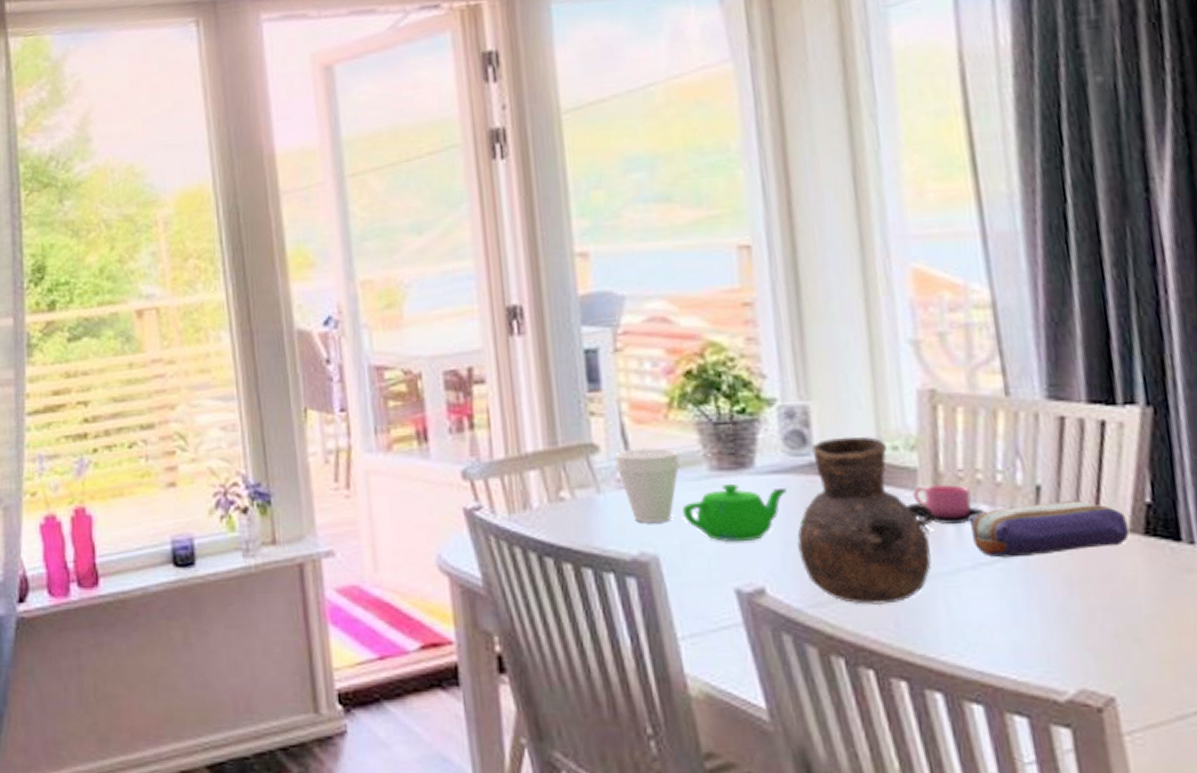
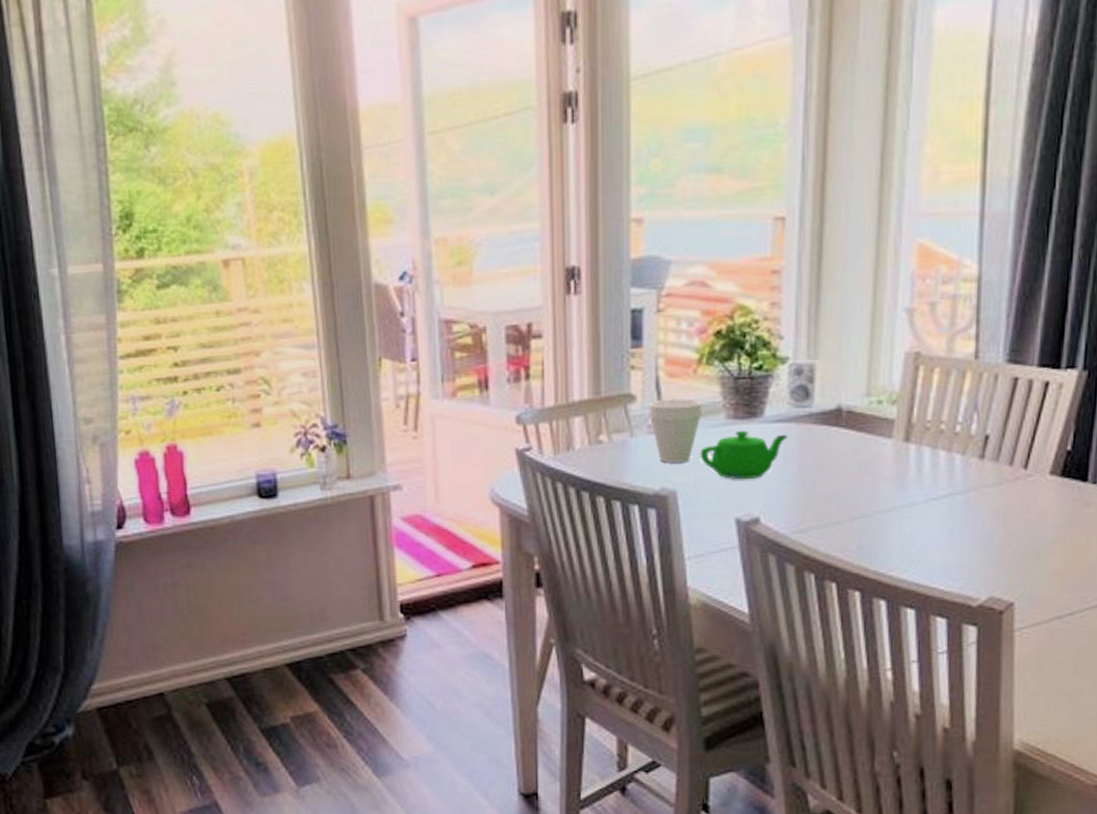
vase: present [796,436,934,605] -> none [789,391,902,531]
cup: present [912,483,988,525] -> none [885,432,944,467]
pencil case: present [970,500,1130,558] -> none [929,448,1051,494]

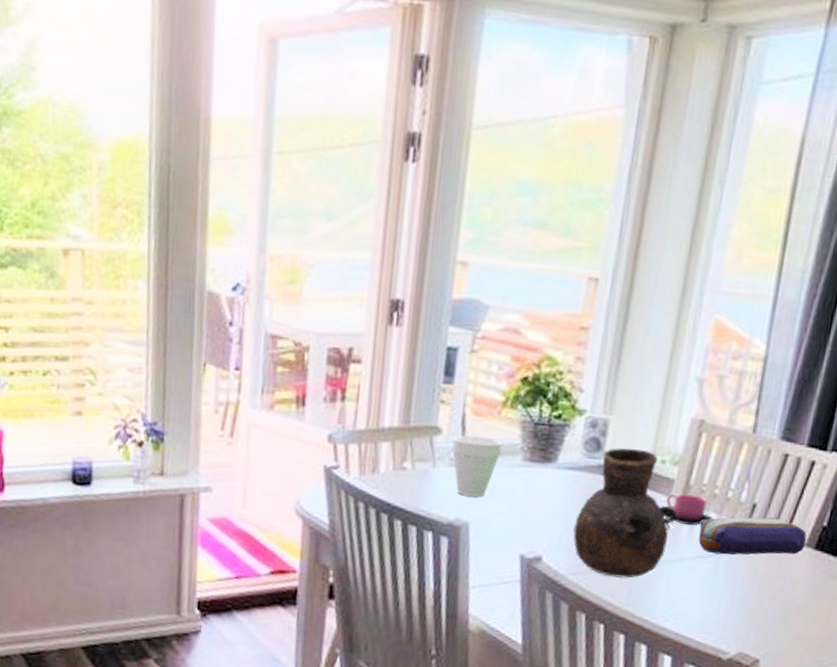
teapot: present [700,431,787,480] -> none [494,473,576,520]
vase: none [789,391,902,531] -> present [573,447,677,578]
cup: none [885,432,944,467] -> present [662,493,715,526]
pencil case: none [929,448,1051,494] -> present [698,517,807,555]

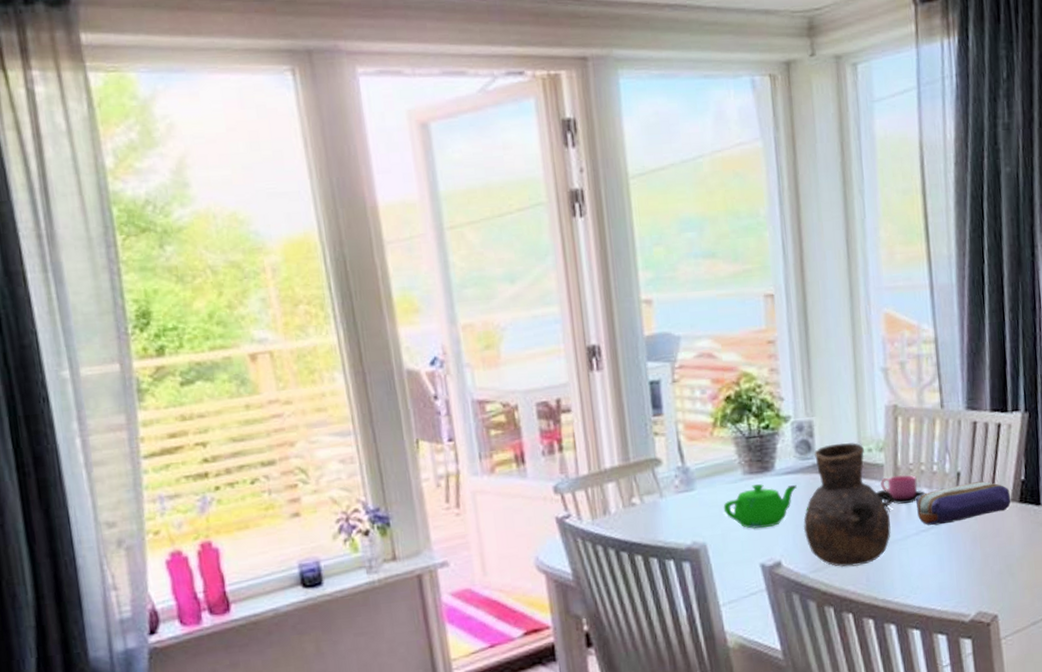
cup: present [451,435,503,497] -> none [673,459,722,519]
teapot: none [494,473,576,520] -> present [723,484,797,529]

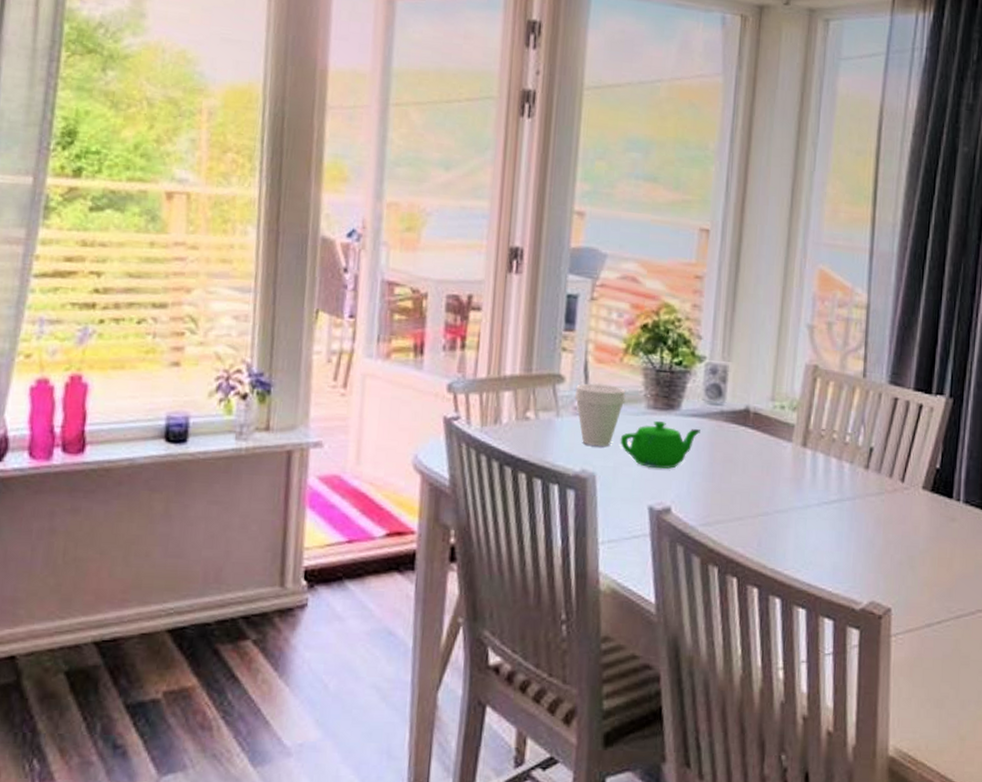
cup: none [673,459,722,519] -> present [575,383,626,446]
vase: present [803,442,894,568] -> none [700,393,800,528]
cup: present [880,475,927,504] -> none [785,438,835,471]
pencil case: present [916,481,1011,526] -> none [822,460,923,500]

